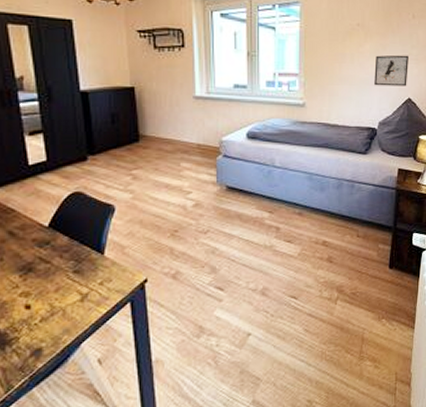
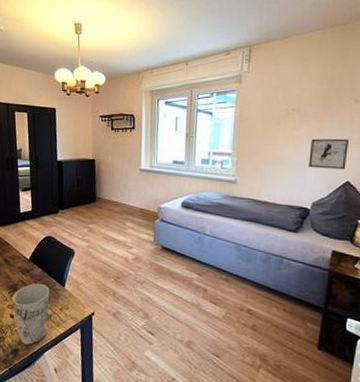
cup: none [25,255,83,341] -> present [12,283,50,346]

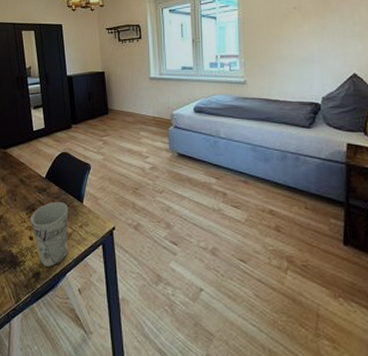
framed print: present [309,138,349,170] -> none [314,32,352,63]

